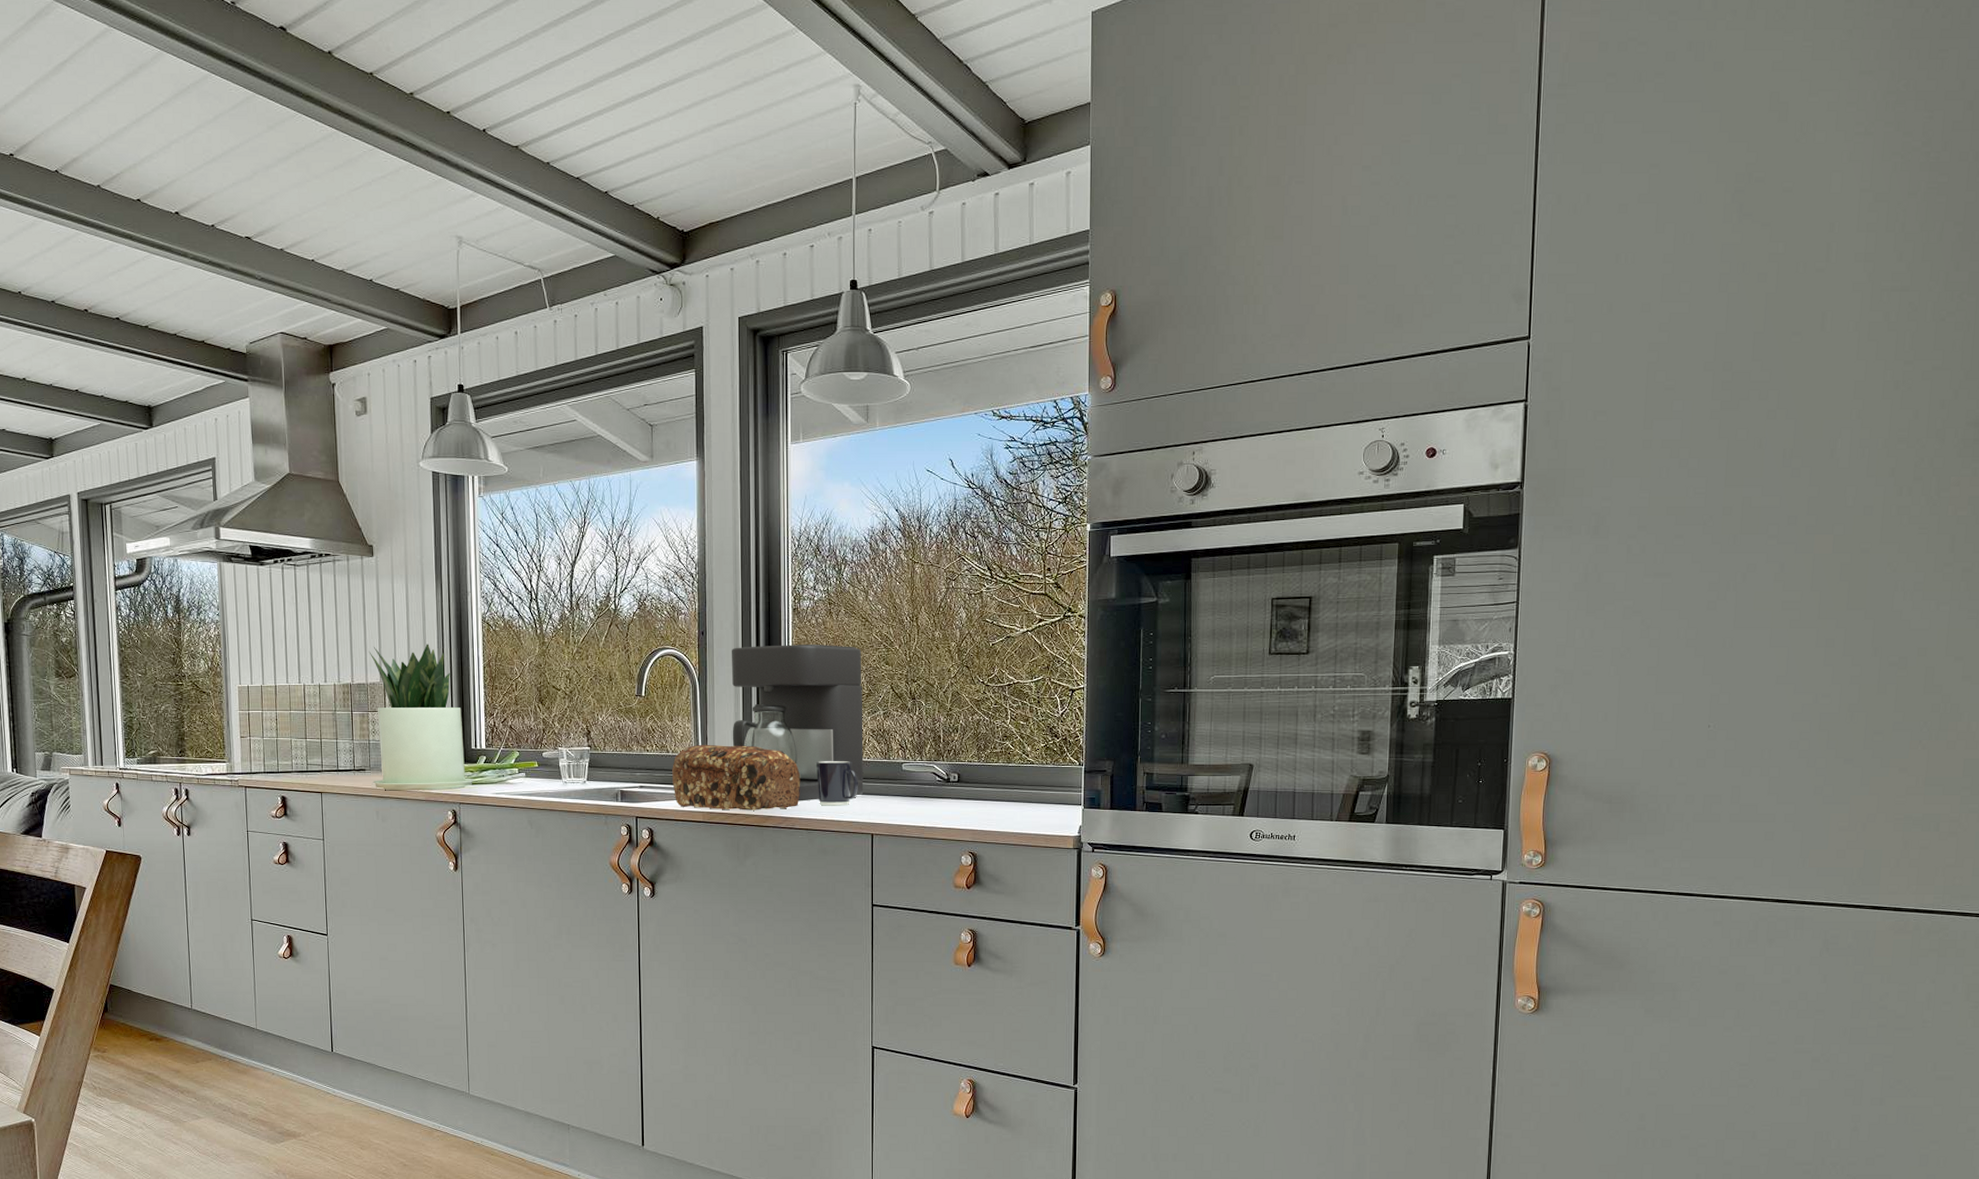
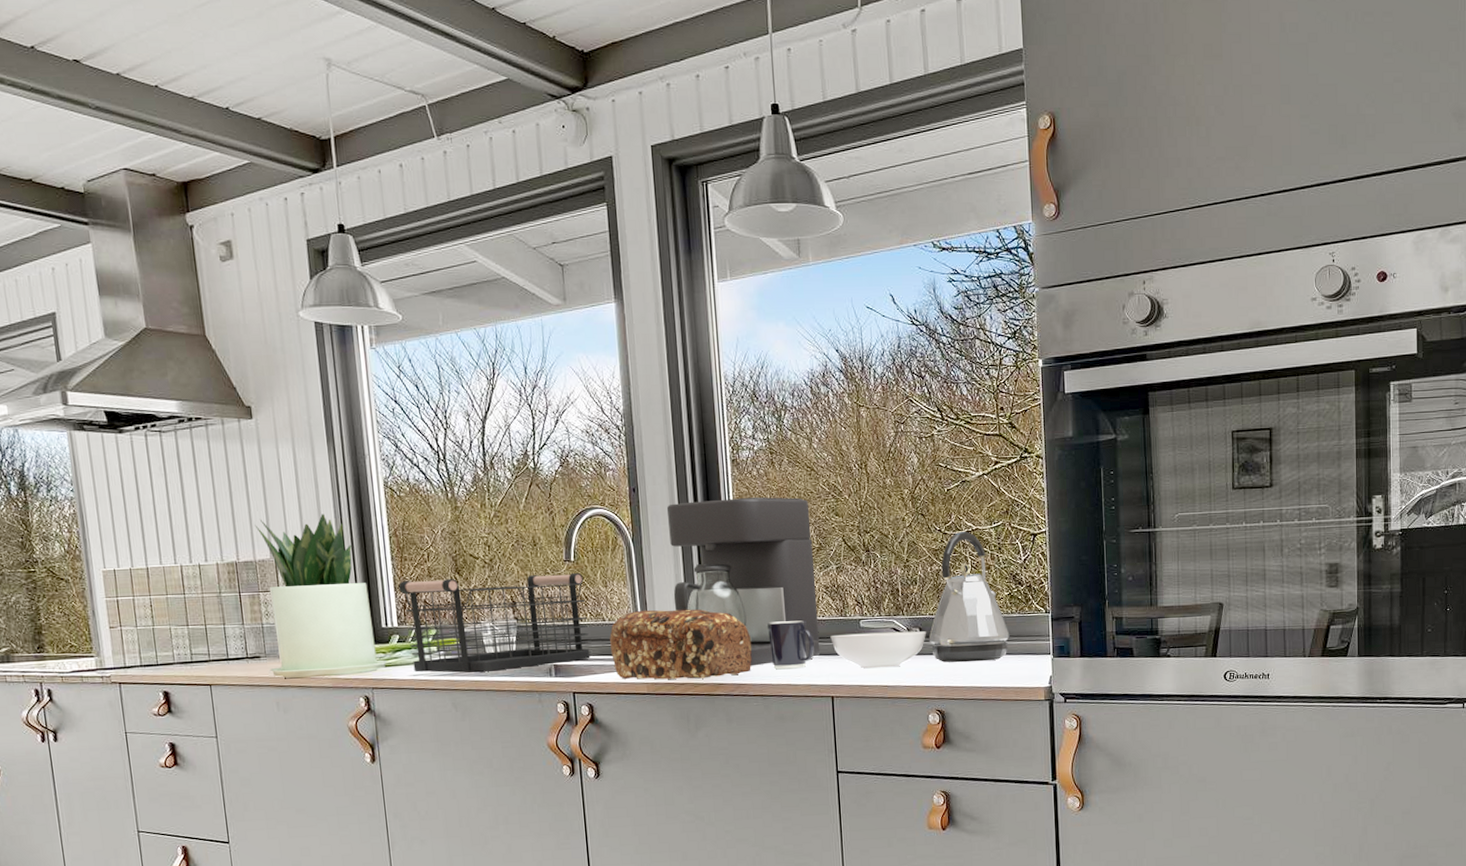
dish rack: none [488,706,654,793] -> present [398,572,591,673]
bowl: none [874,776,965,810] -> present [830,631,927,669]
kettle: none [966,684,1043,809] -> present [928,531,1010,663]

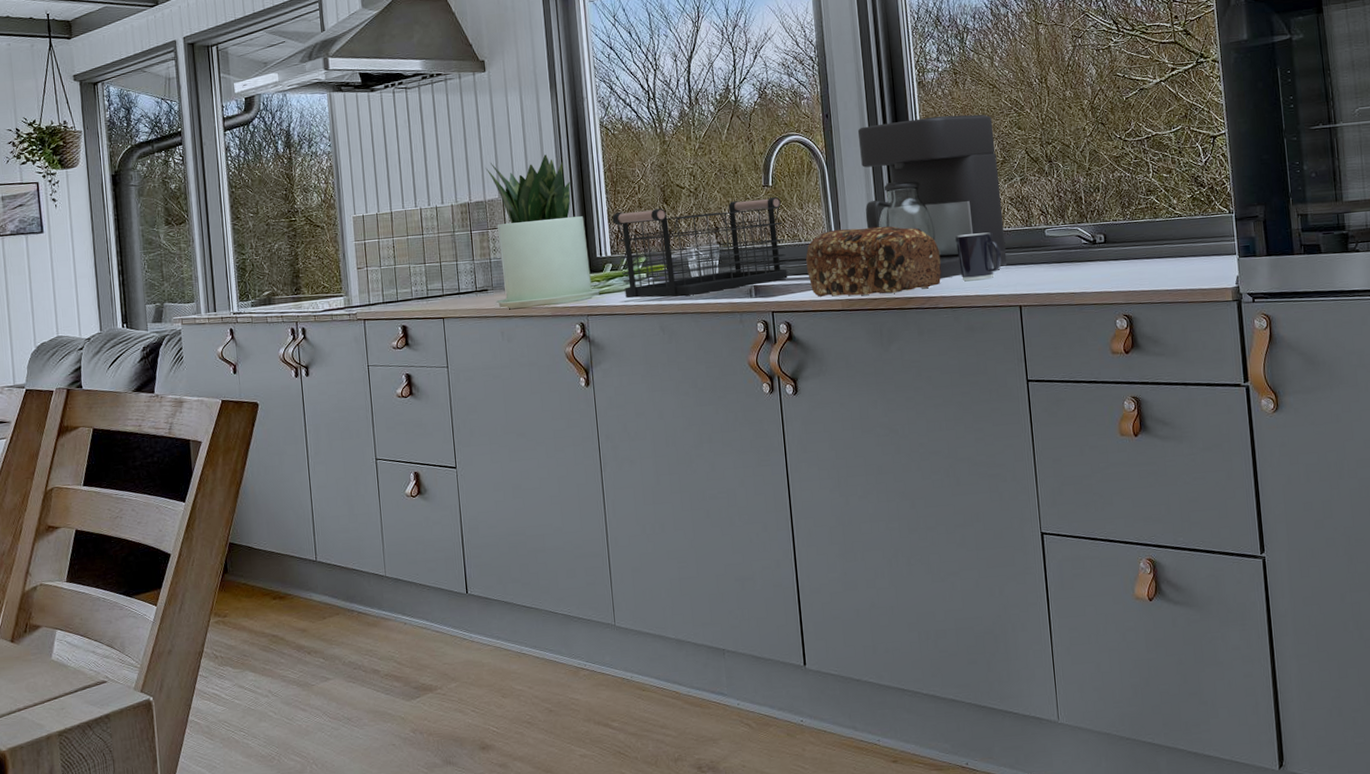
bowl: present [830,631,927,669] -> none [1016,237,1111,277]
kettle: present [928,531,1010,663] -> none [1113,137,1194,267]

